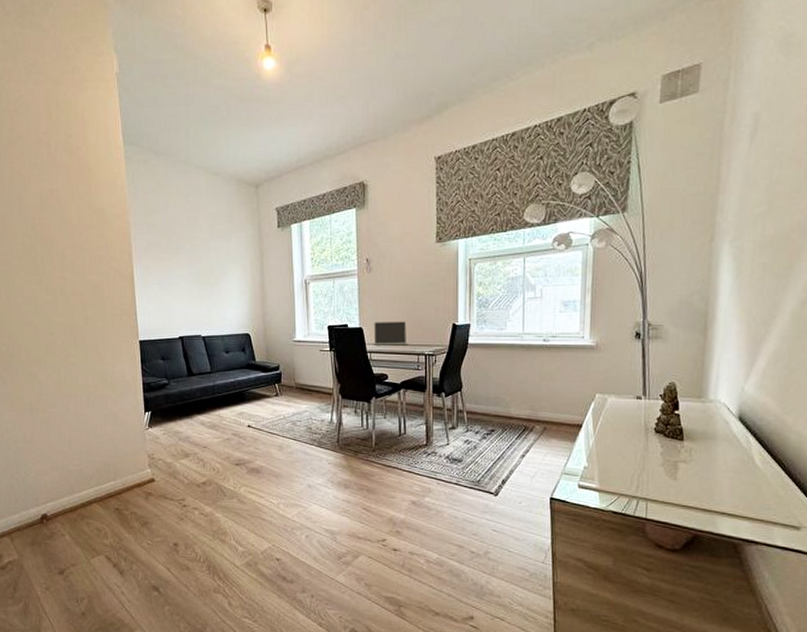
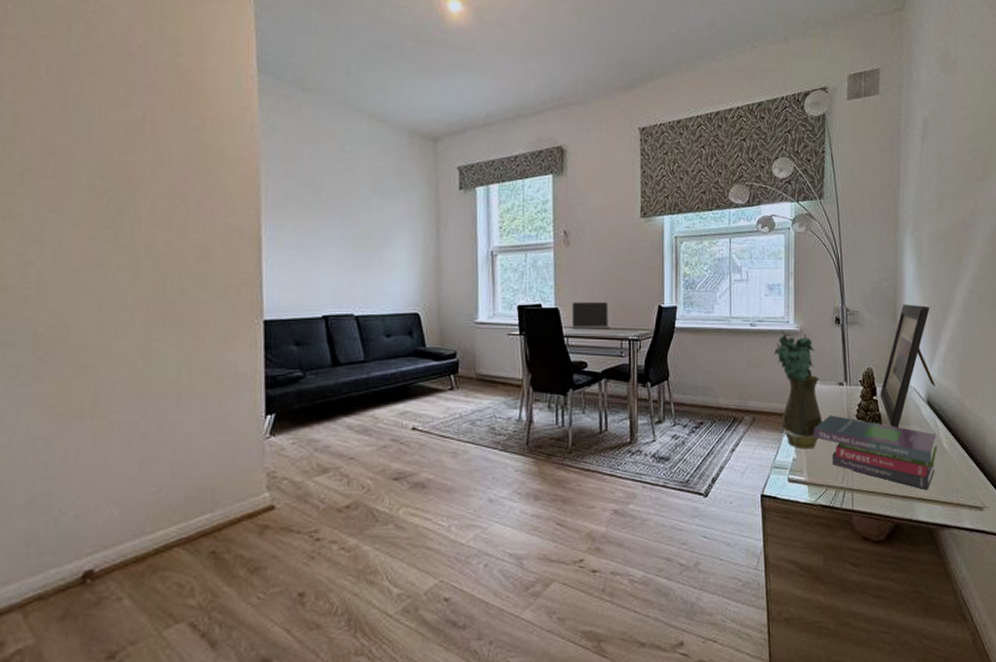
vase: none [568,346,617,458] -> present [774,331,822,448]
books: none [606,427,748,504] -> present [813,415,938,489]
picture frame: none [682,317,750,443] -> present [880,304,935,429]

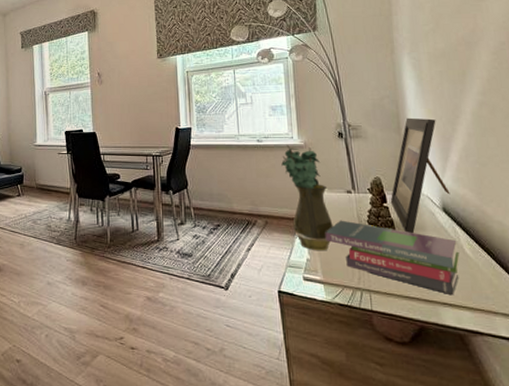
laptop: present [571,301,611,329] -> none [106,126,138,148]

